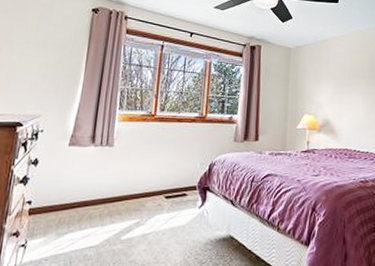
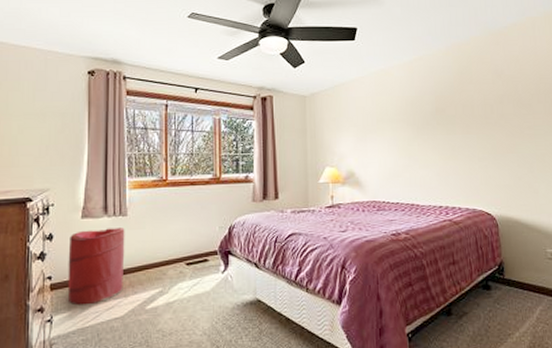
laundry hamper: none [45,157,110,232] -> present [67,227,125,306]

